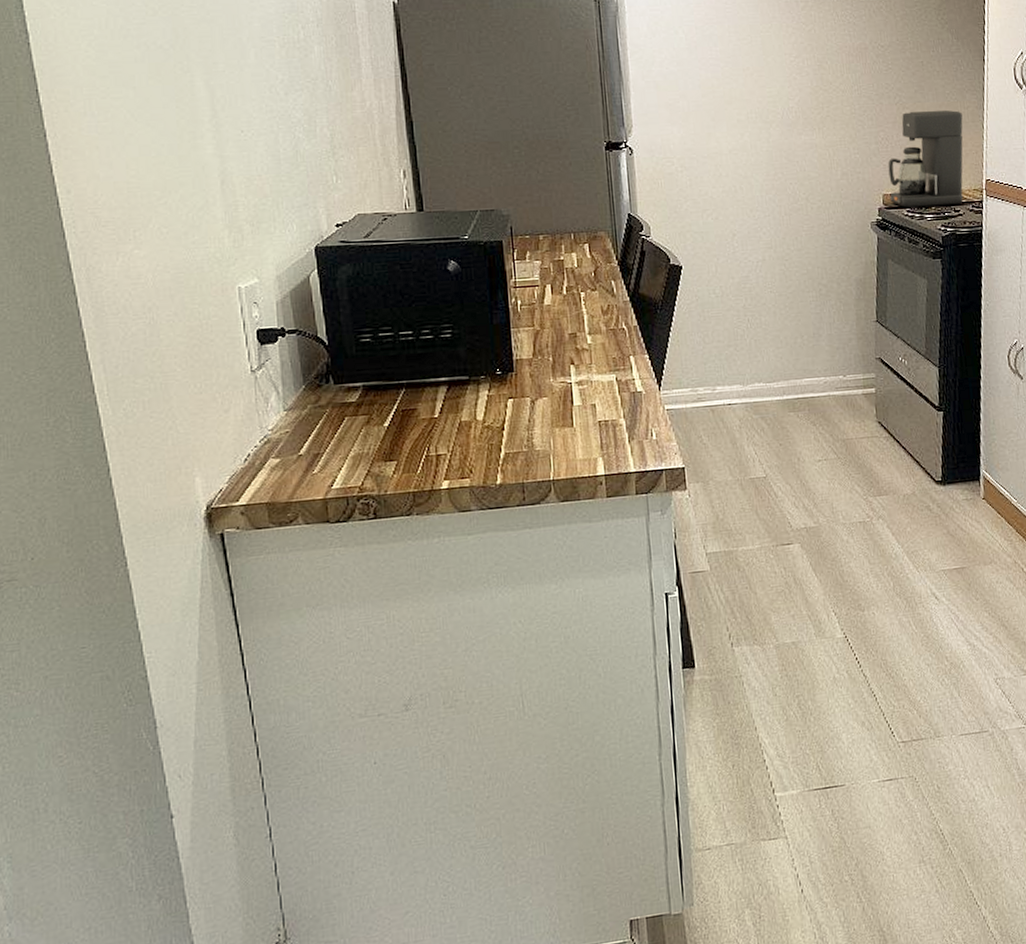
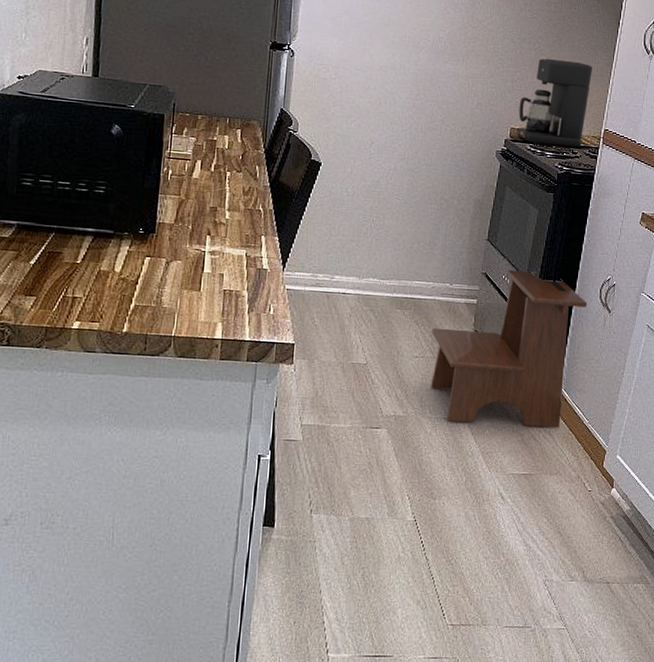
step stool: none [831,347,997,525] -> present [431,269,588,428]

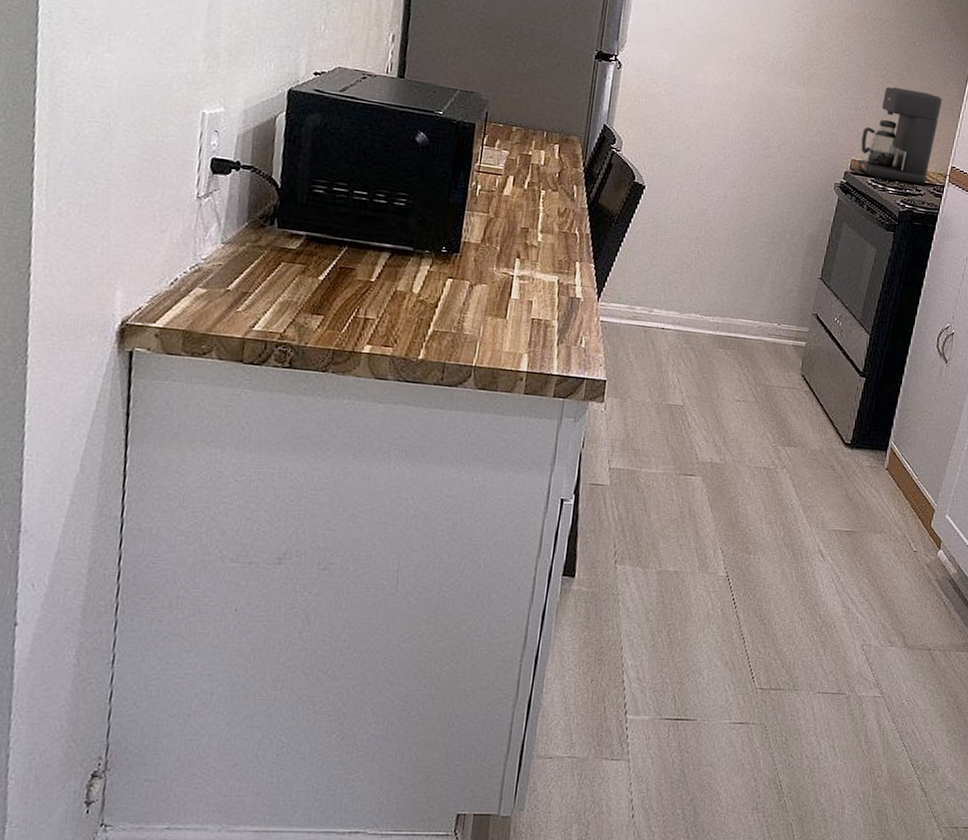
step stool: present [431,269,588,428] -> none [752,311,924,484]

